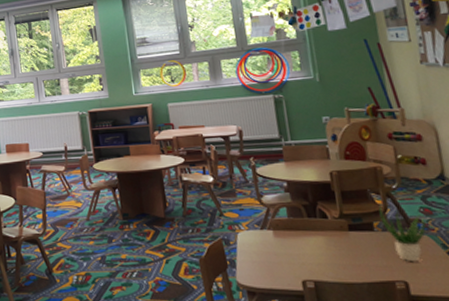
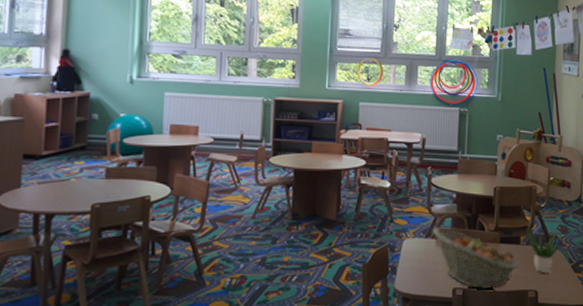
fruit basket: none [266,218,378,281] -> present [432,227,519,289]

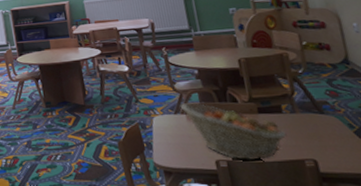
potted plant: present [527,219,560,273] -> none [285,87,333,141]

